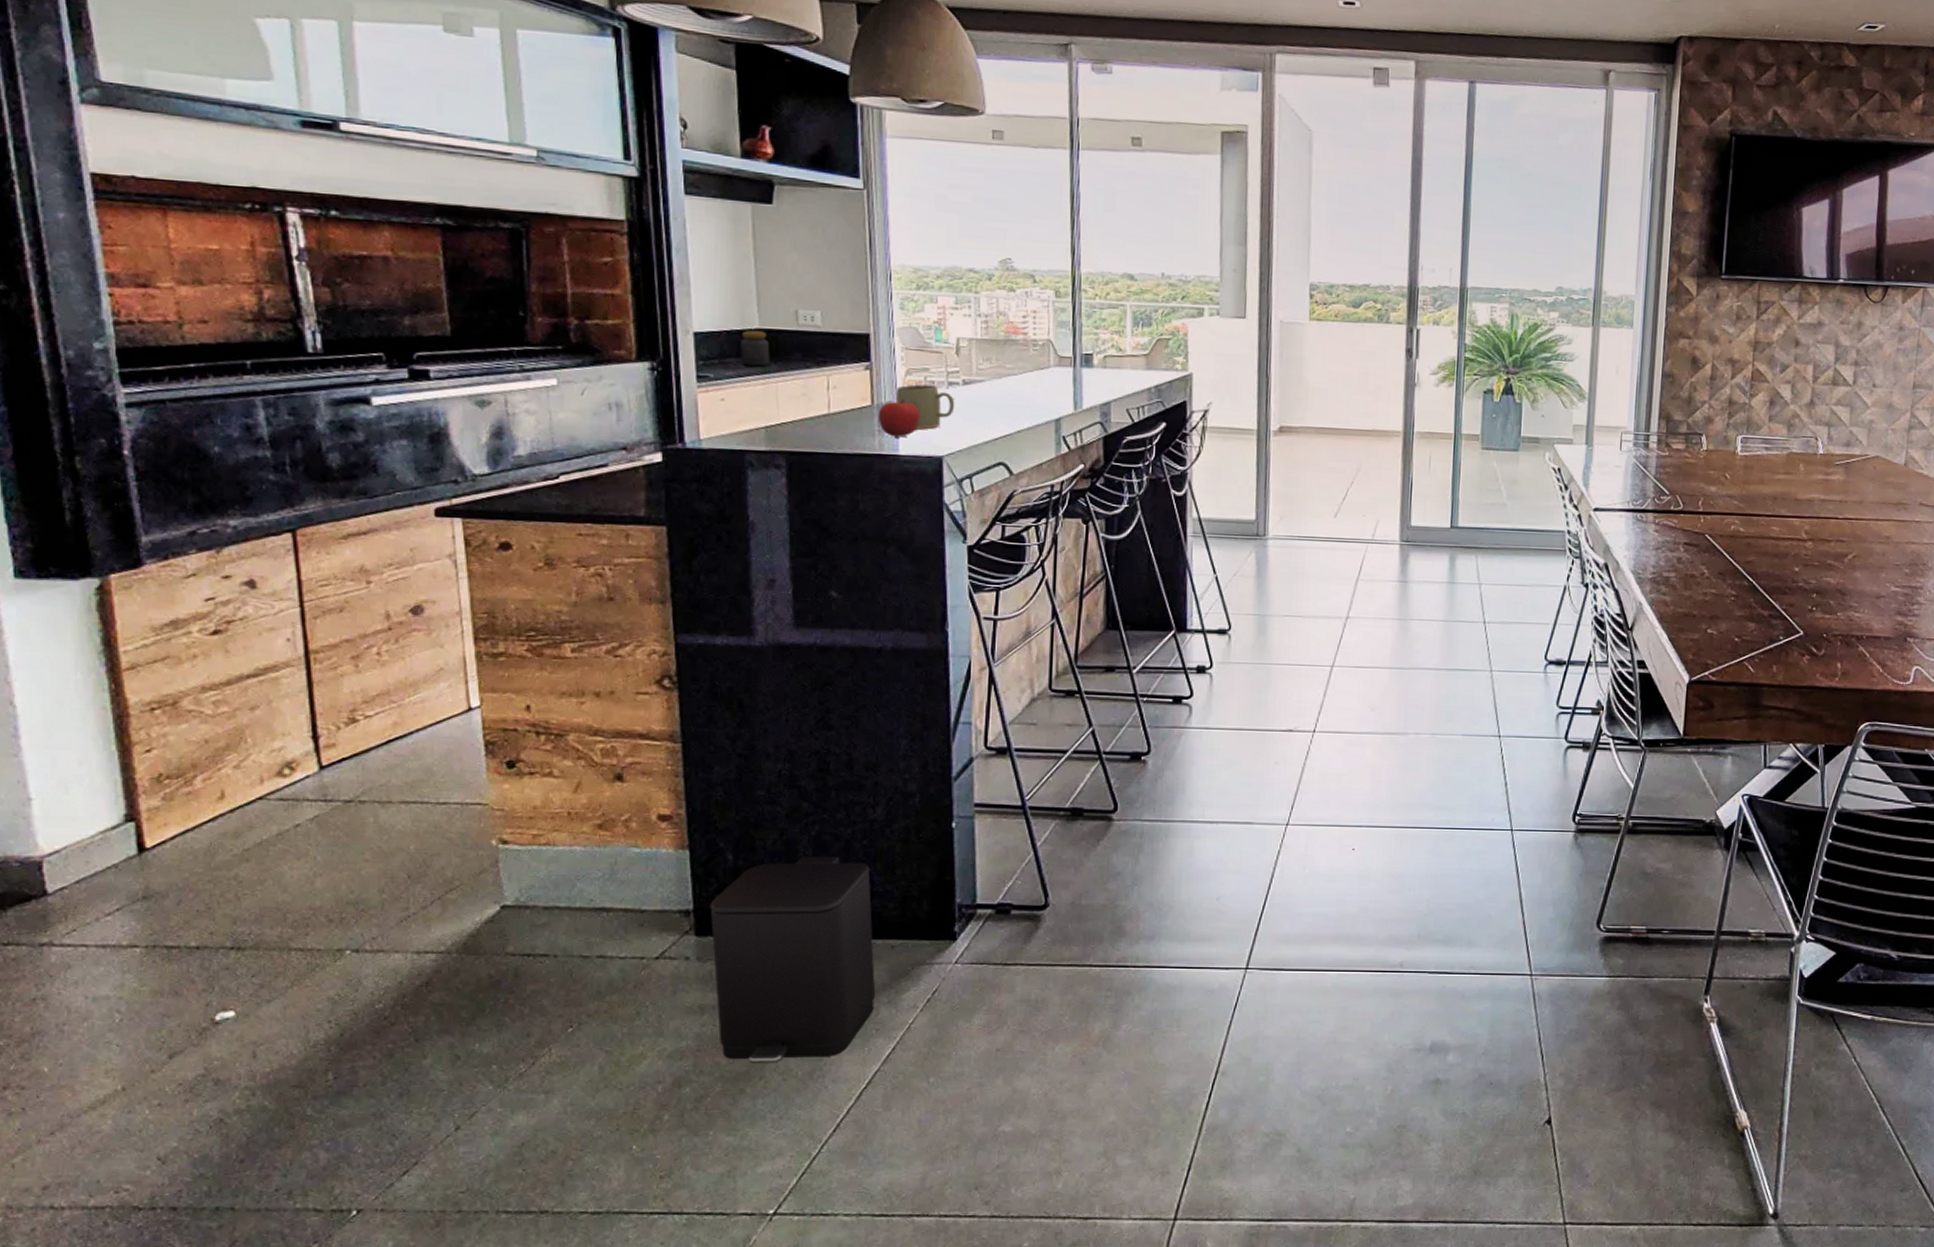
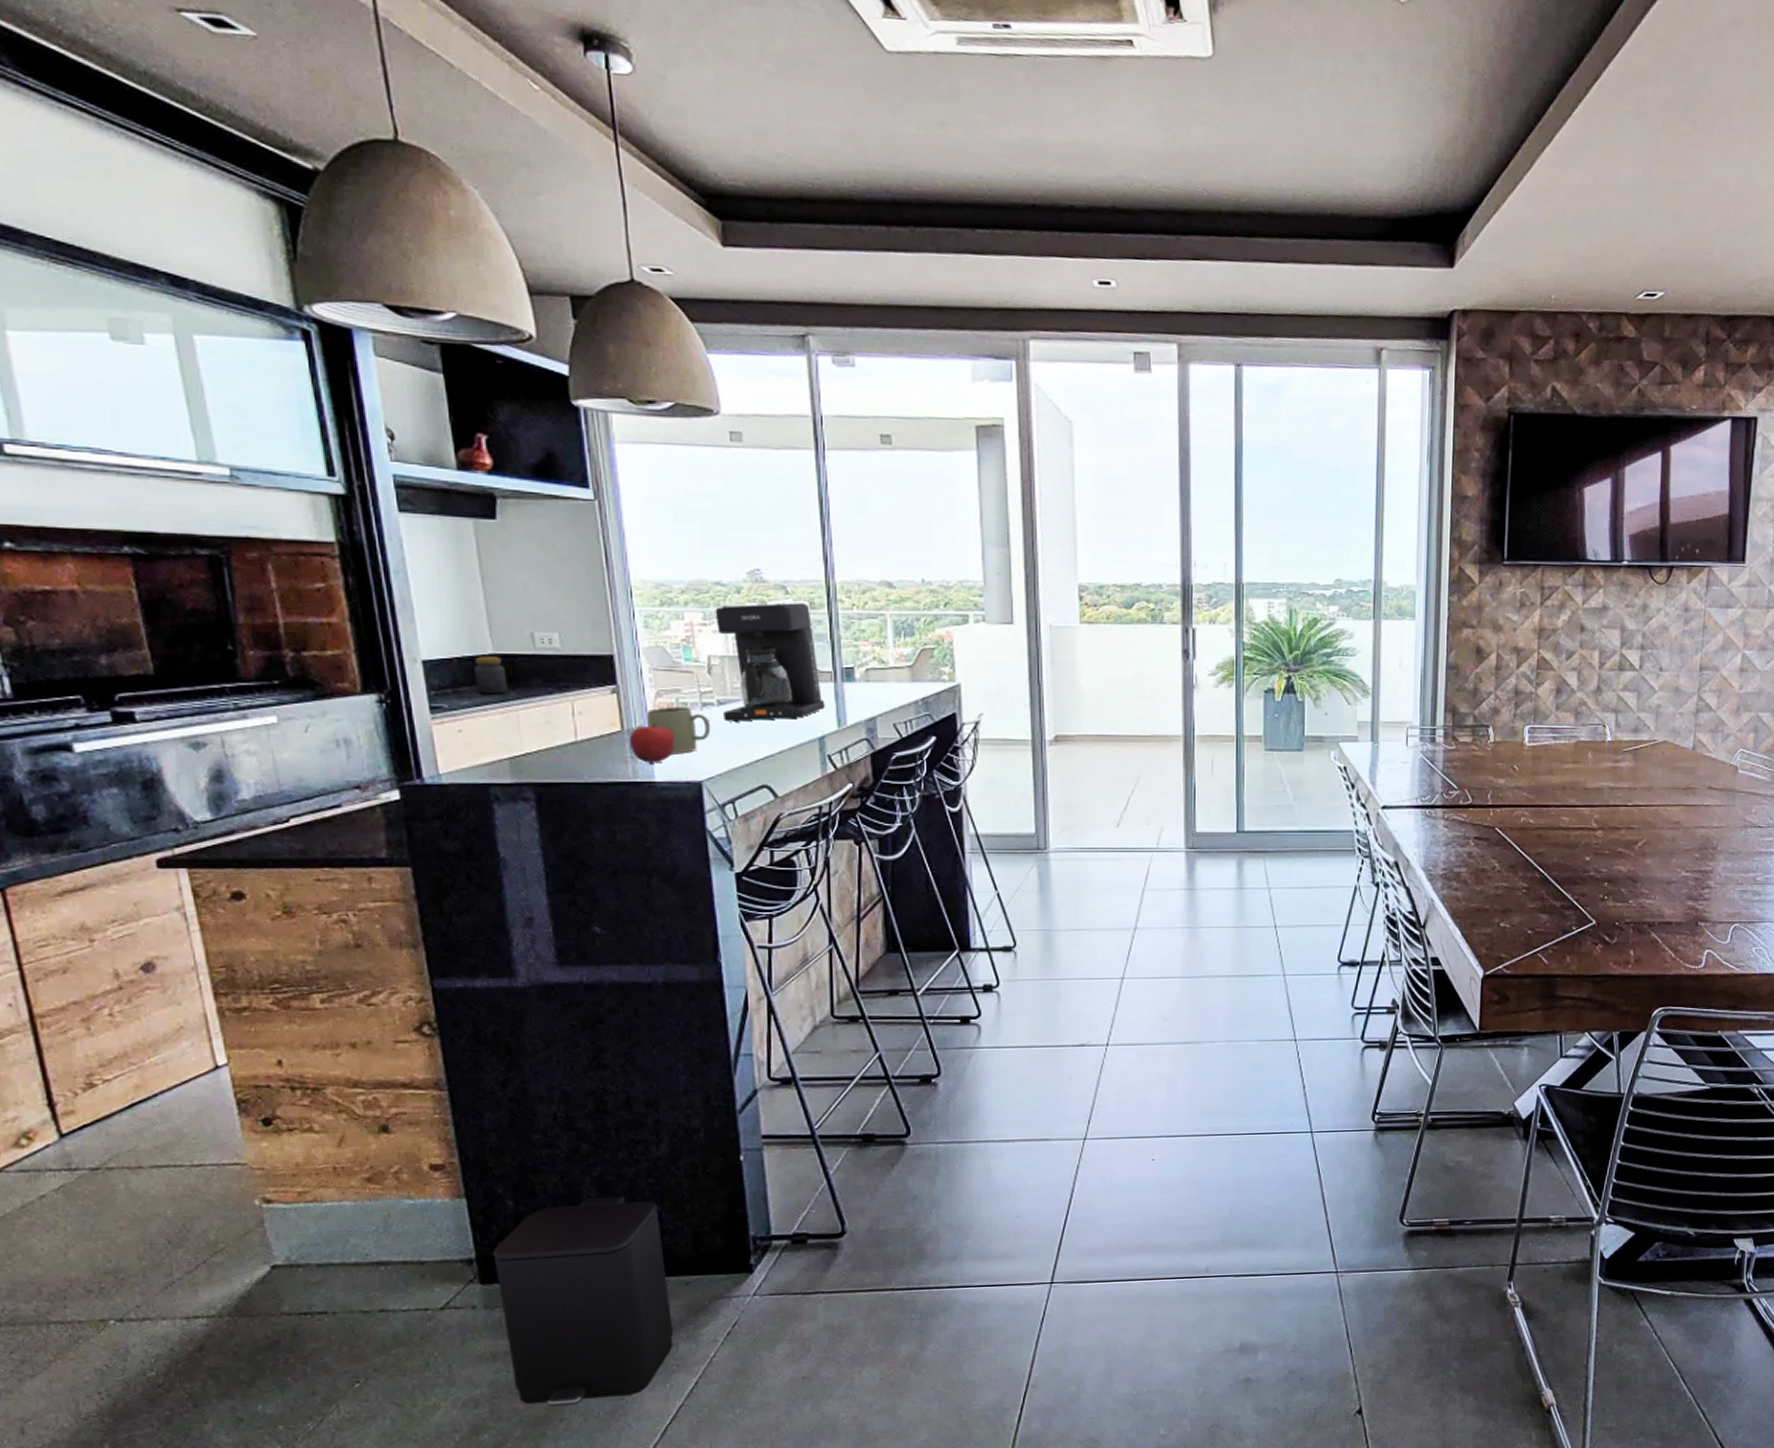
coffee maker: none [966,290,1064,401] -> present [715,603,825,722]

